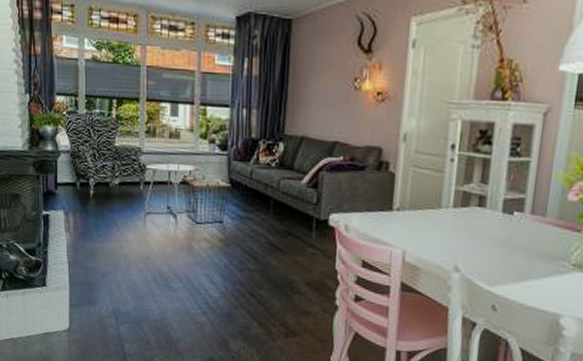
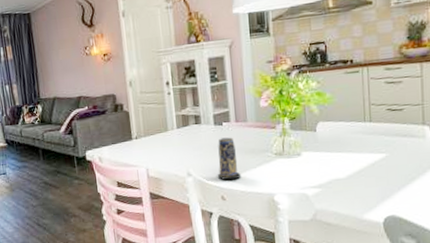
candle: none [492,230,524,288] -> present [217,137,241,181]

